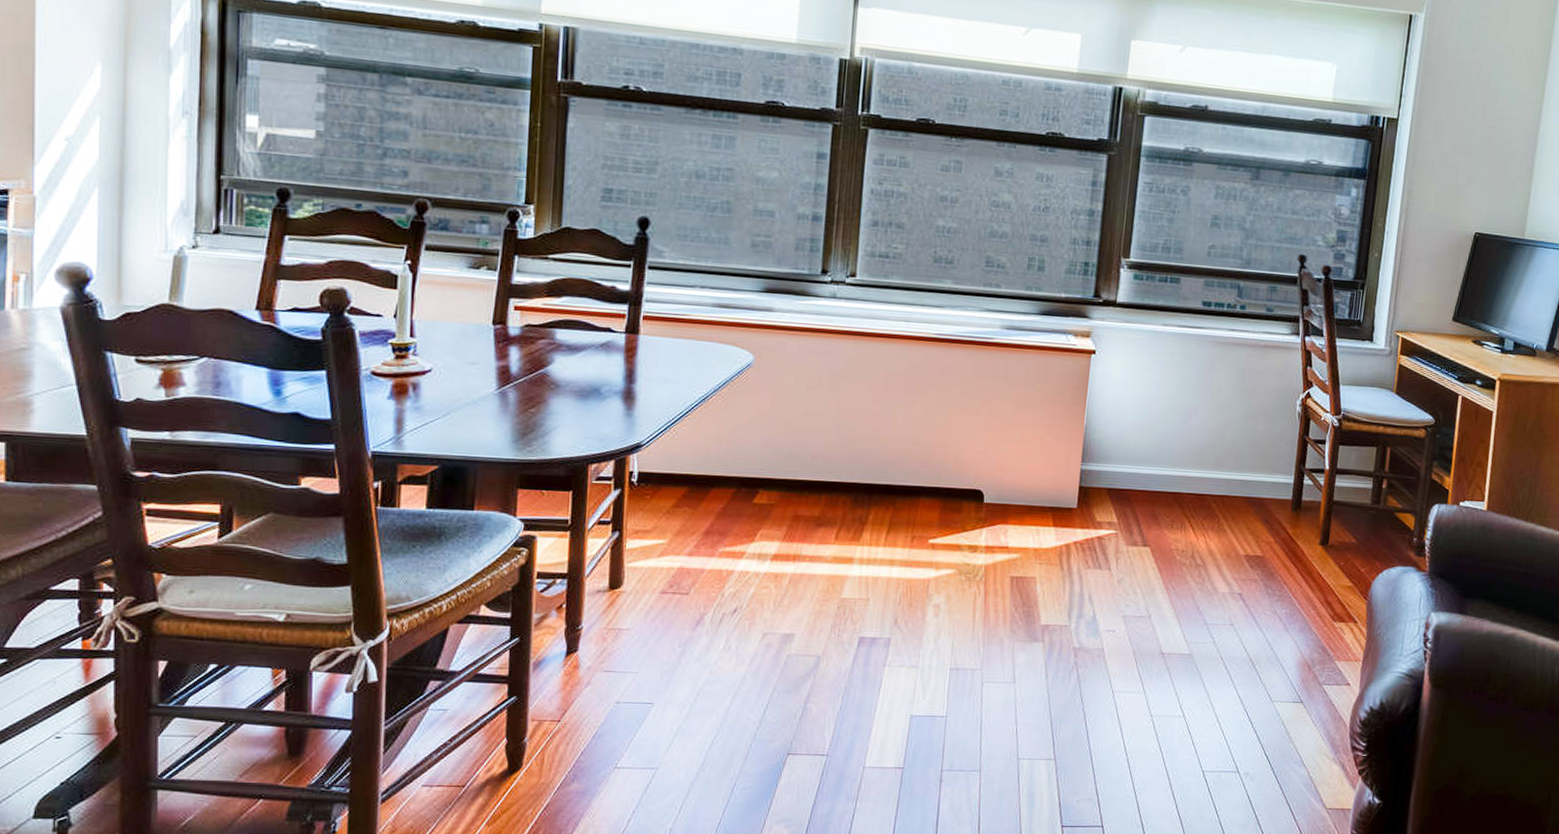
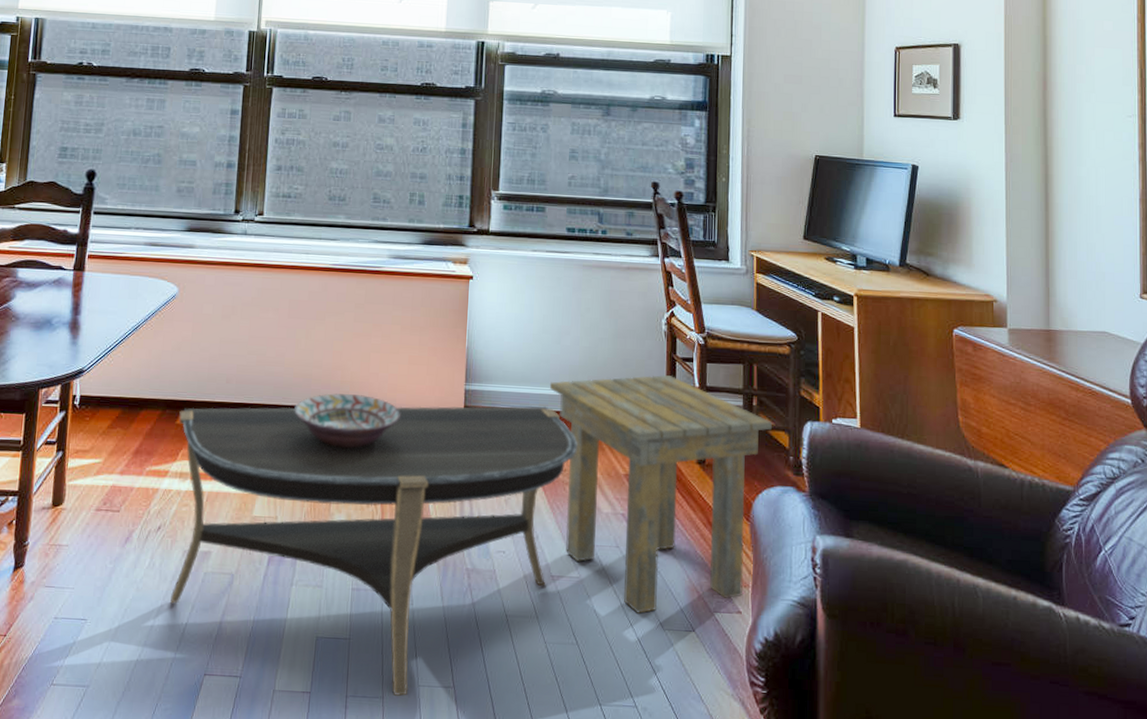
coffee table: none [748,486,1198,770] -> present [170,405,578,697]
decorative bowl: none [890,472,1009,529] -> present [294,393,400,448]
side table: none [1173,457,1400,687] -> present [550,375,772,614]

